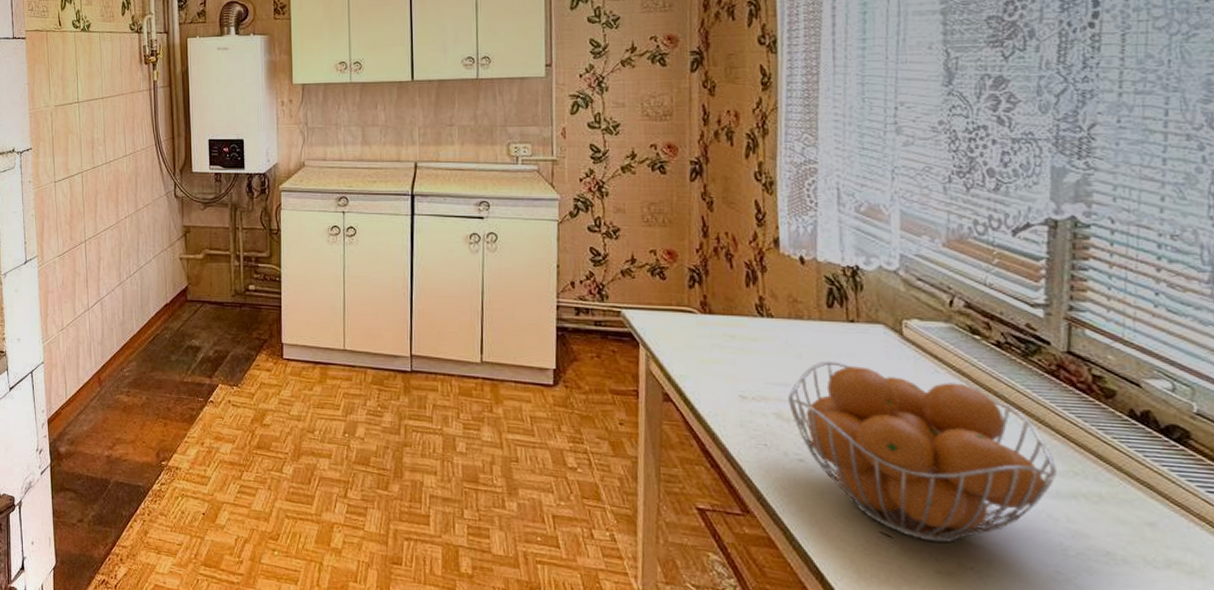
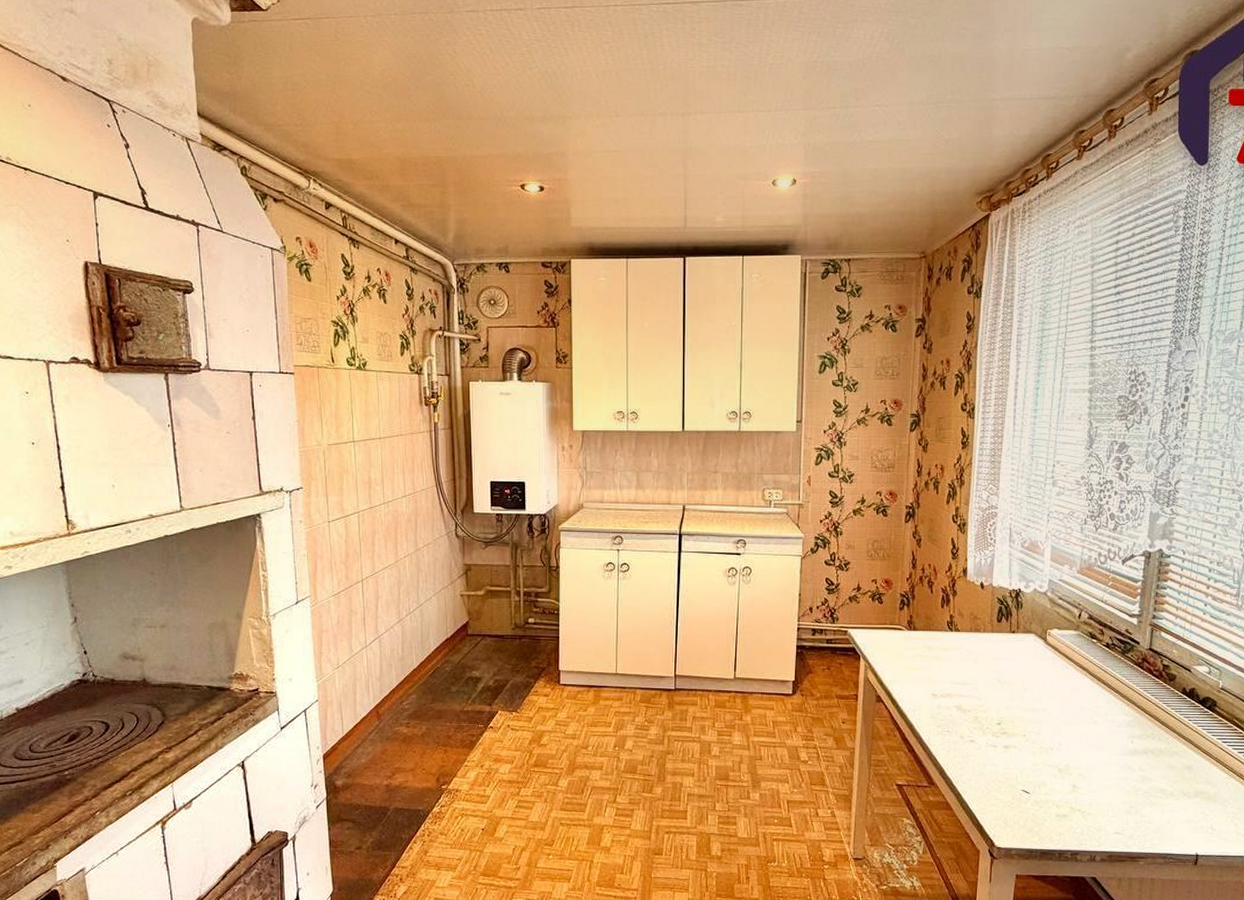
fruit basket: present [788,360,1057,543] -> none [966,663,1136,794]

